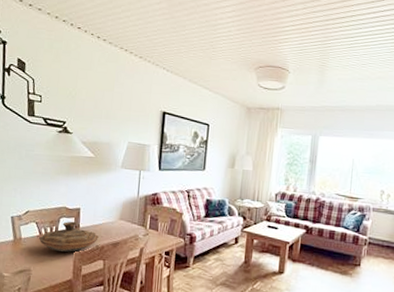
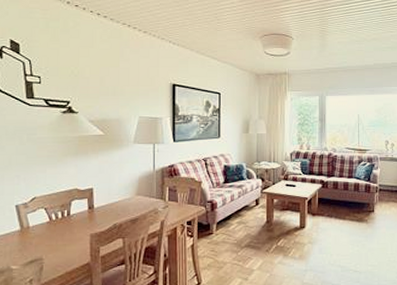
decorative bowl: present [39,221,99,252] -> none [49,202,115,235]

